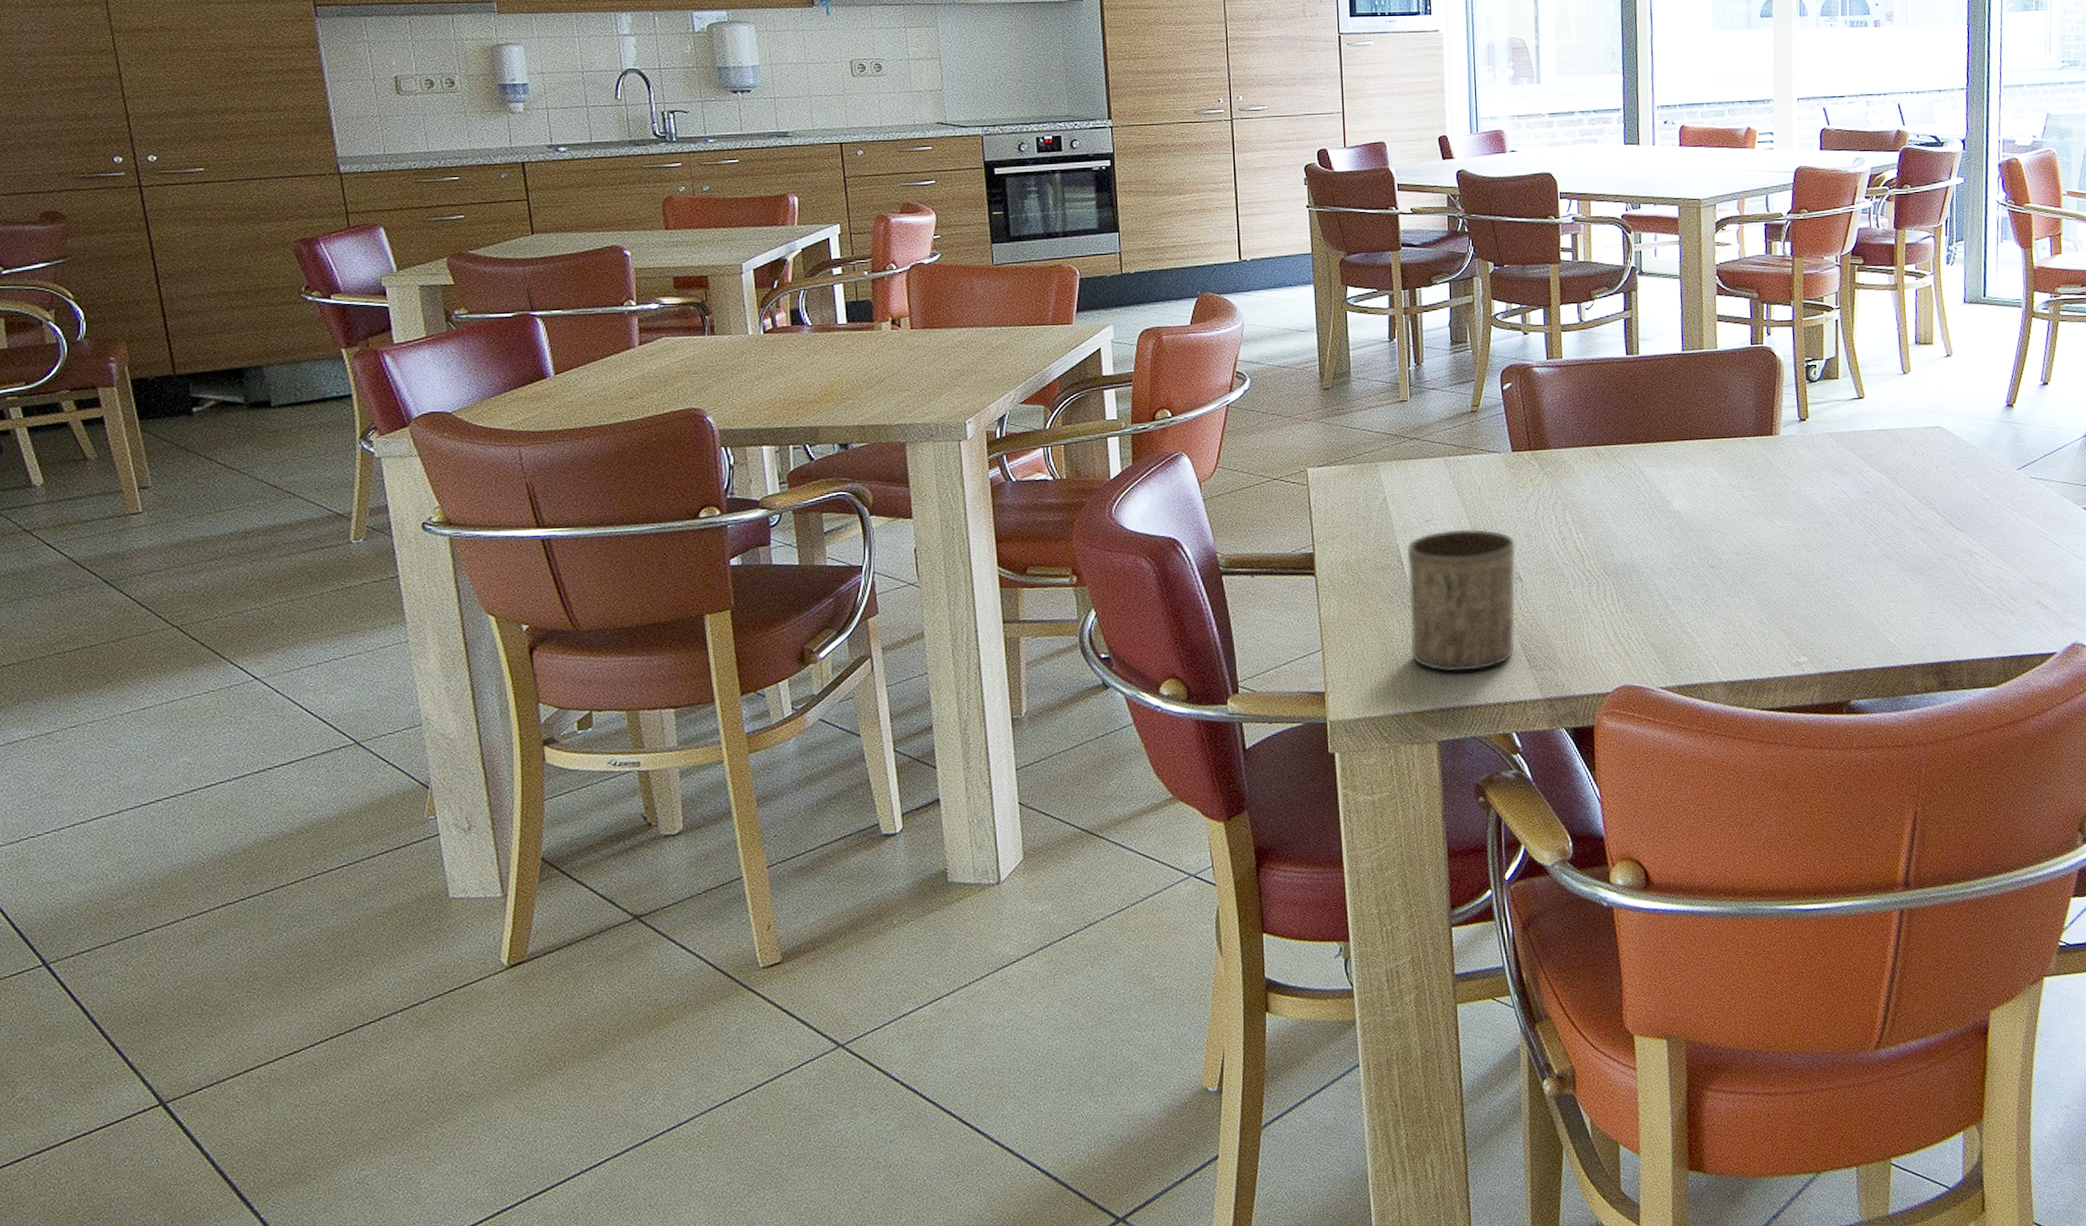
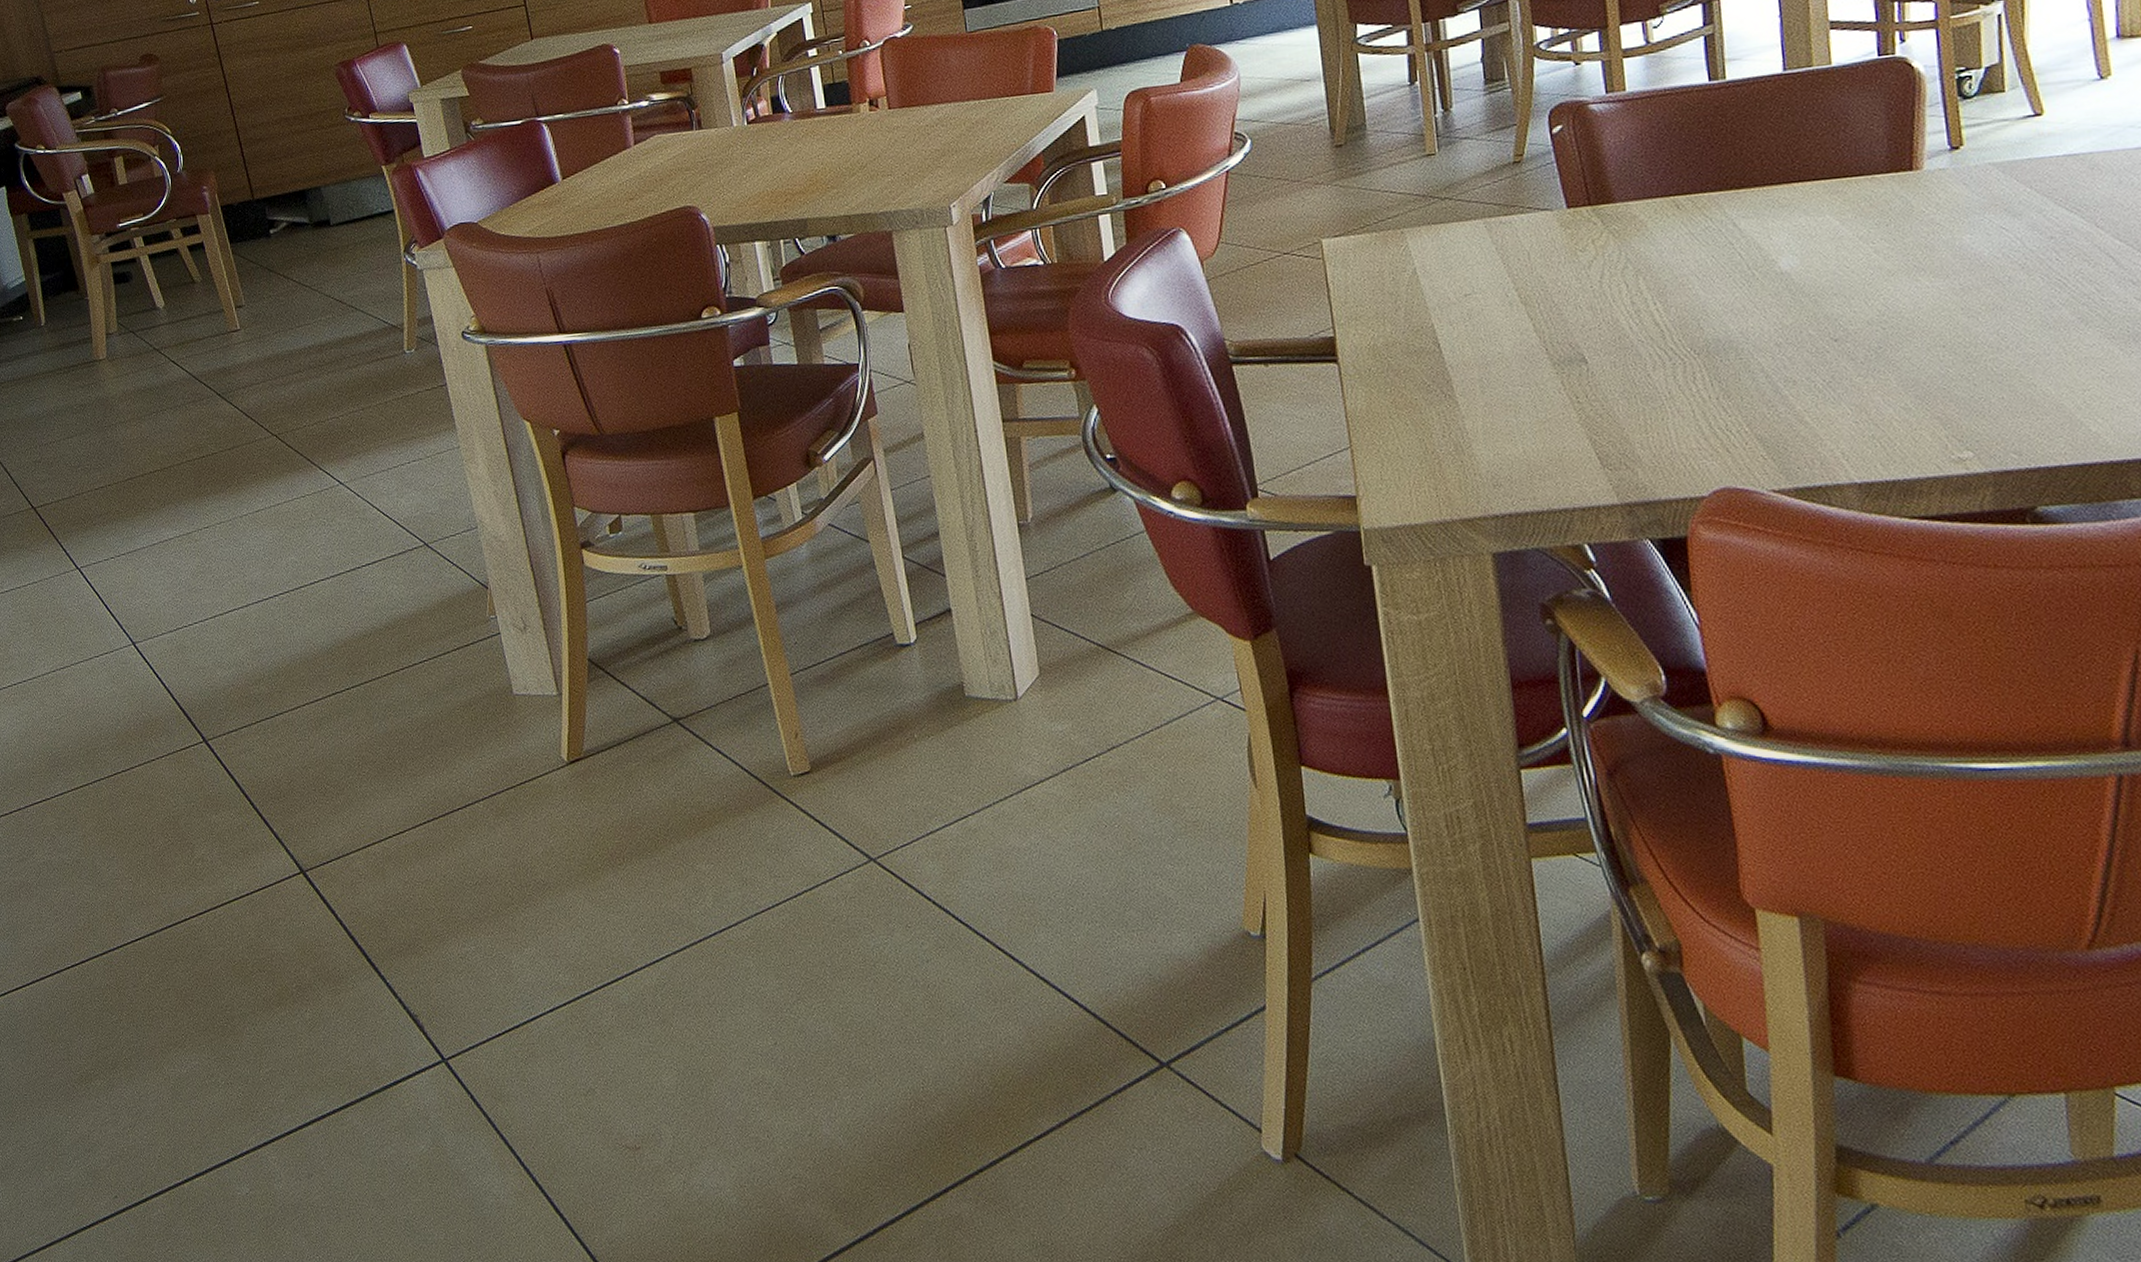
cup: present [1406,528,1516,672] -> none [1443,302,1583,472]

